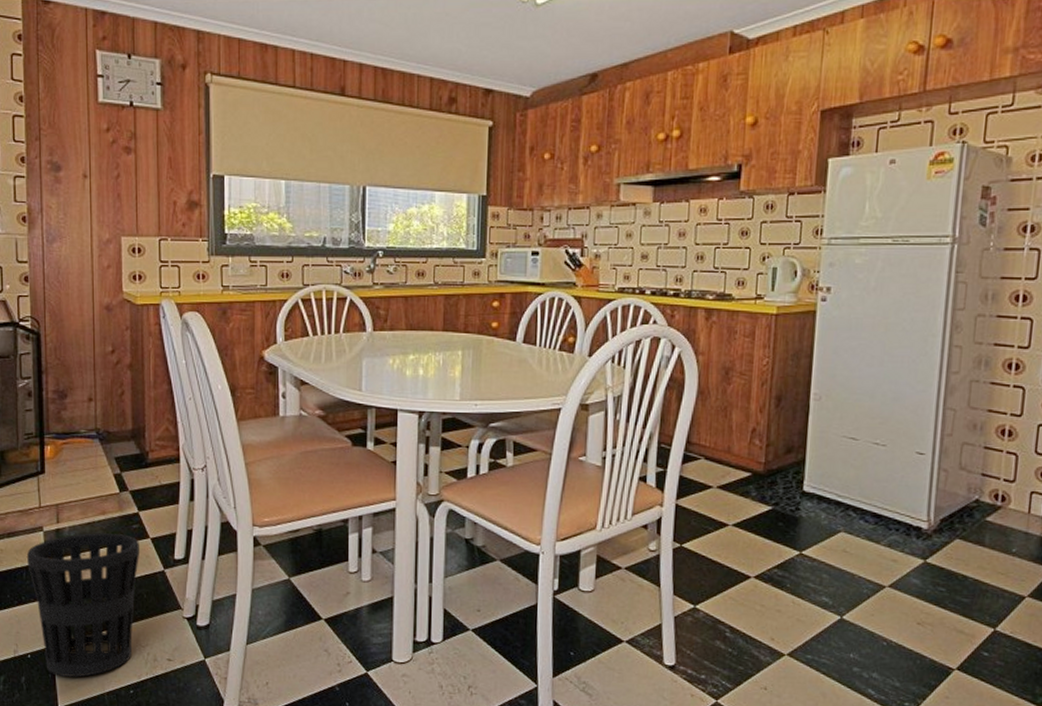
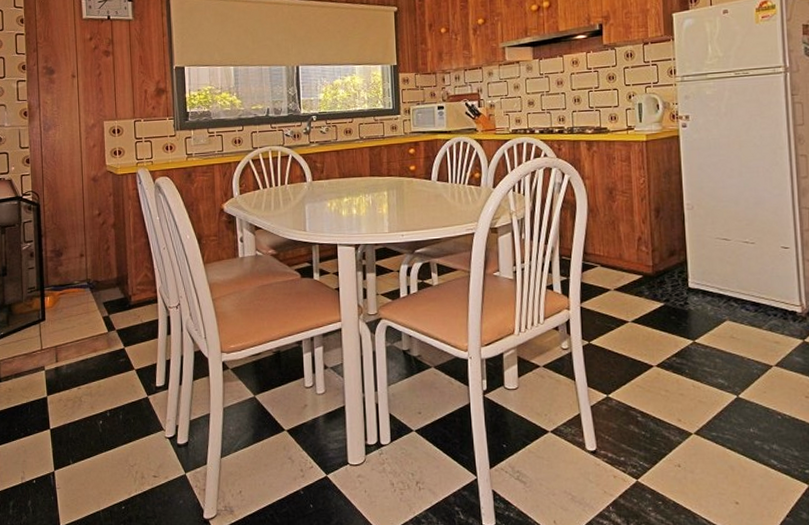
wastebasket: present [27,533,140,677] -> none [31,368,127,498]

